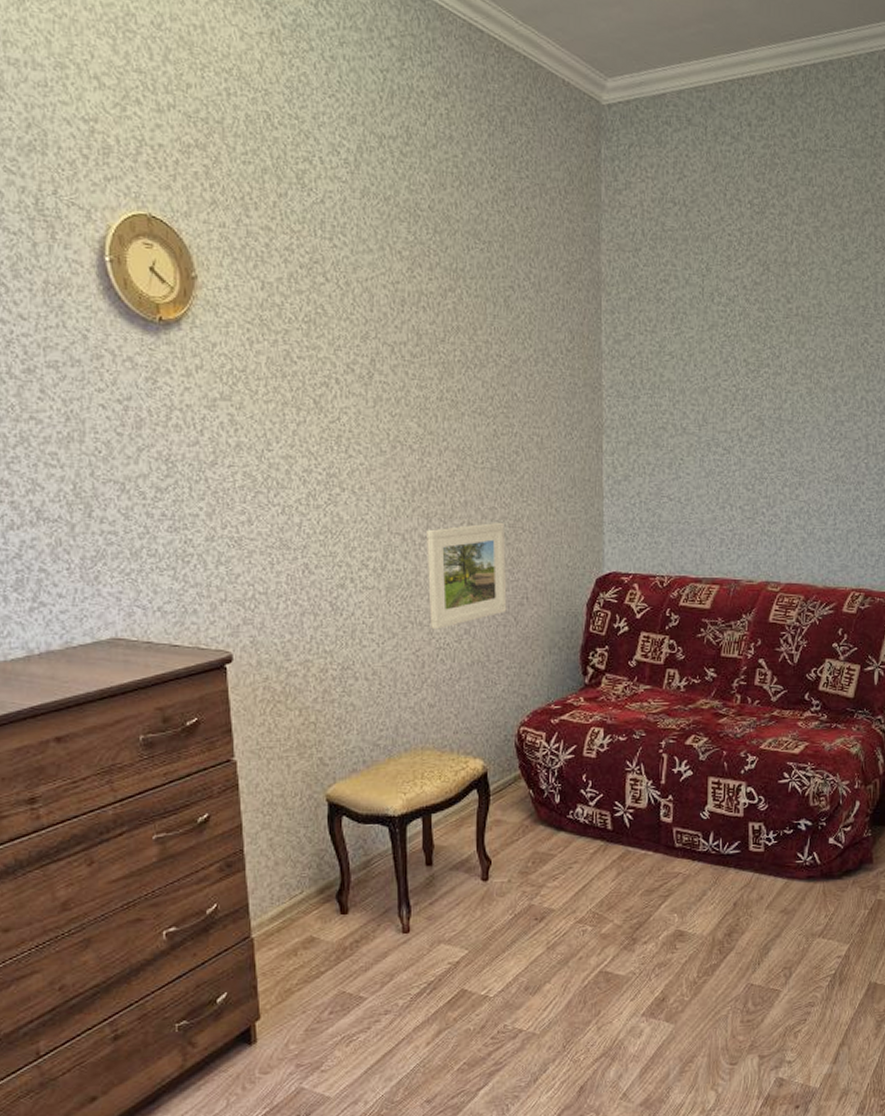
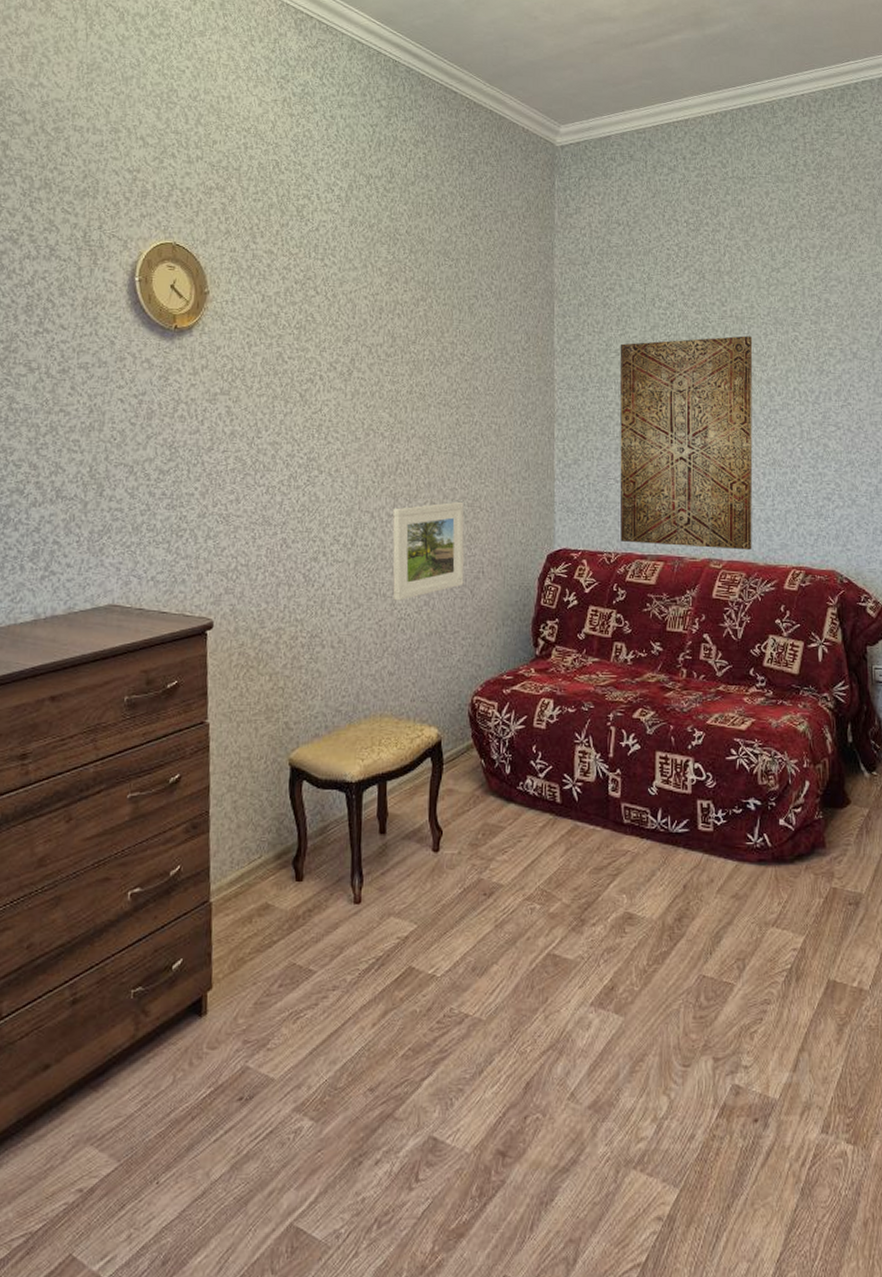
wall art: none [673,337,819,572] -> present [620,336,753,551]

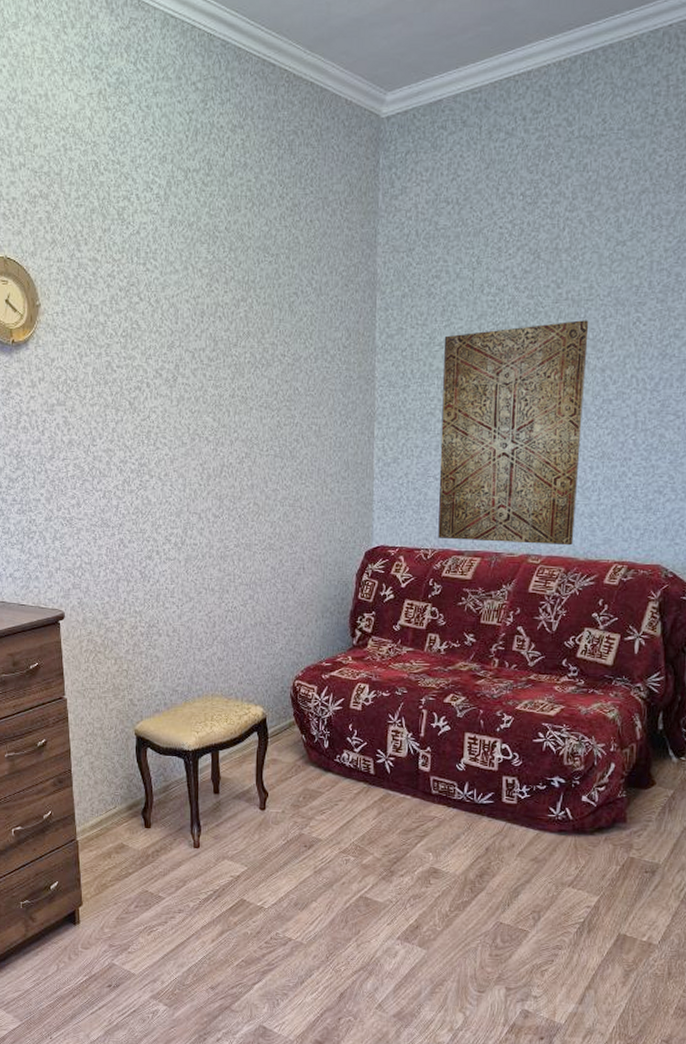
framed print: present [392,501,465,601] -> none [219,502,286,595]

